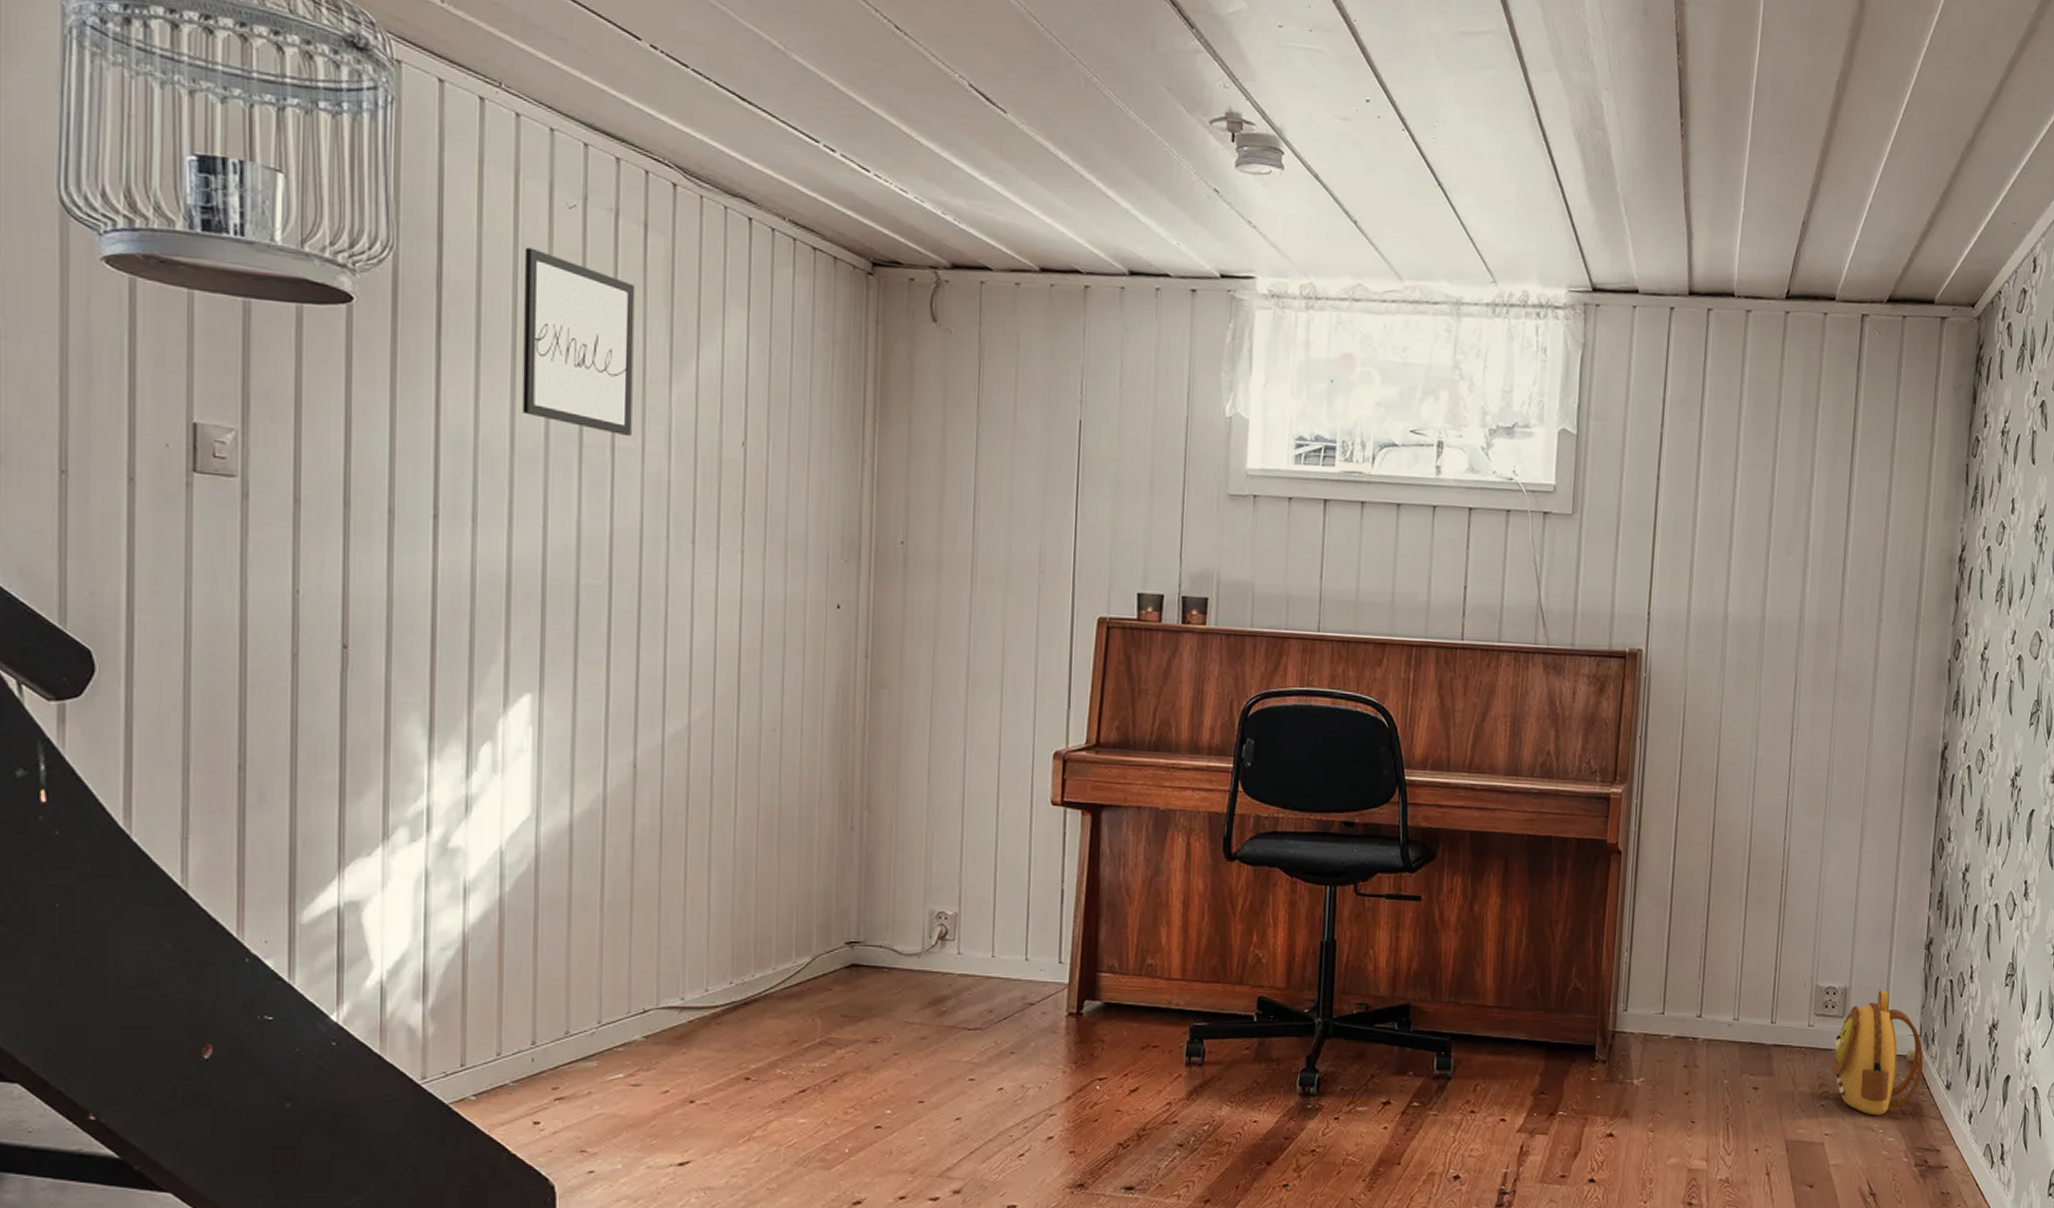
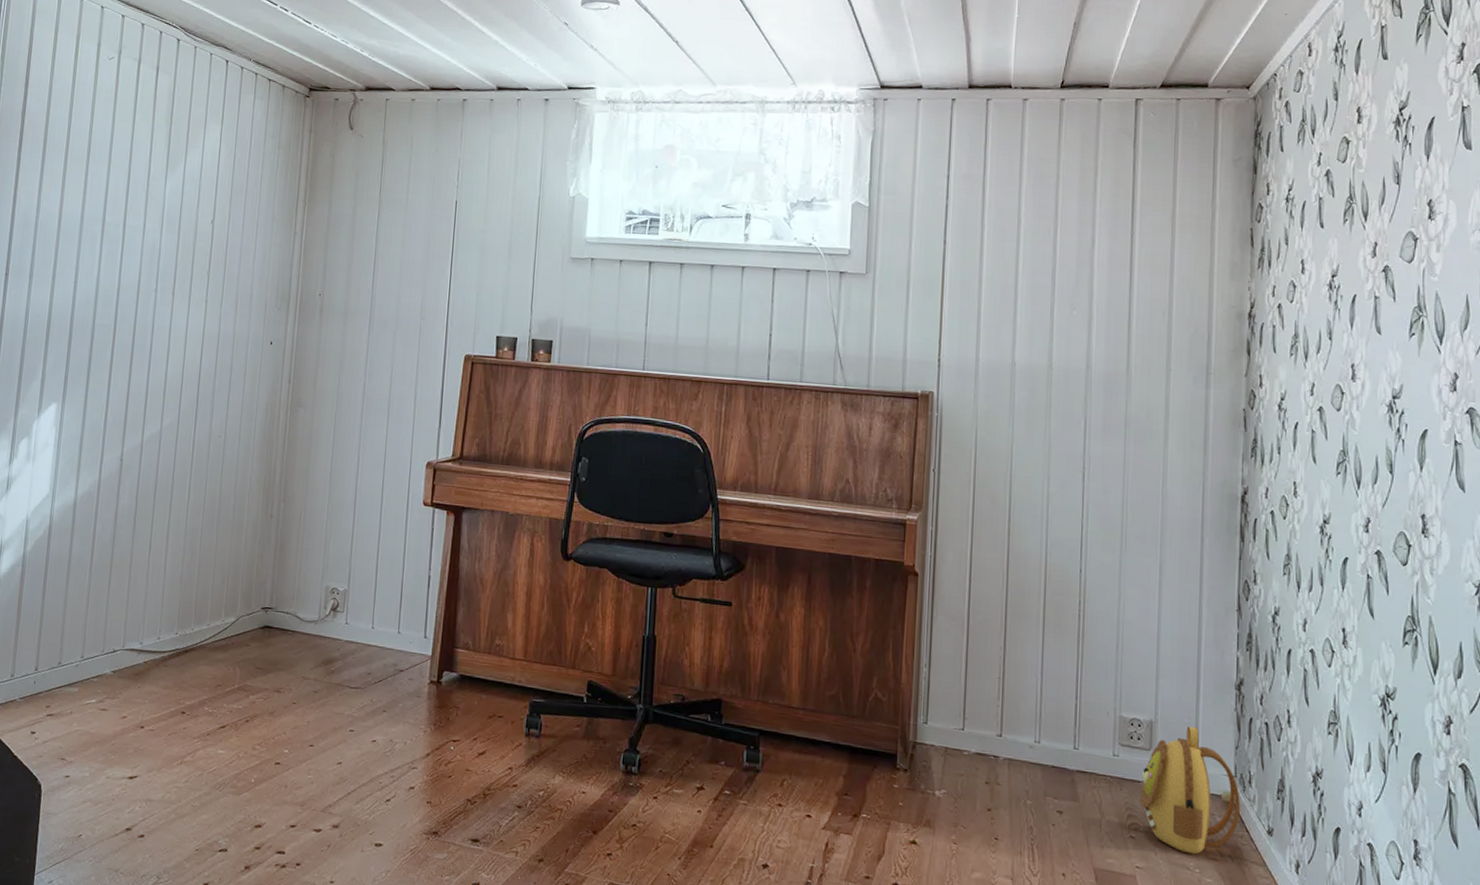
wall art: present [522,247,636,437] -> none [68,87,148,218]

